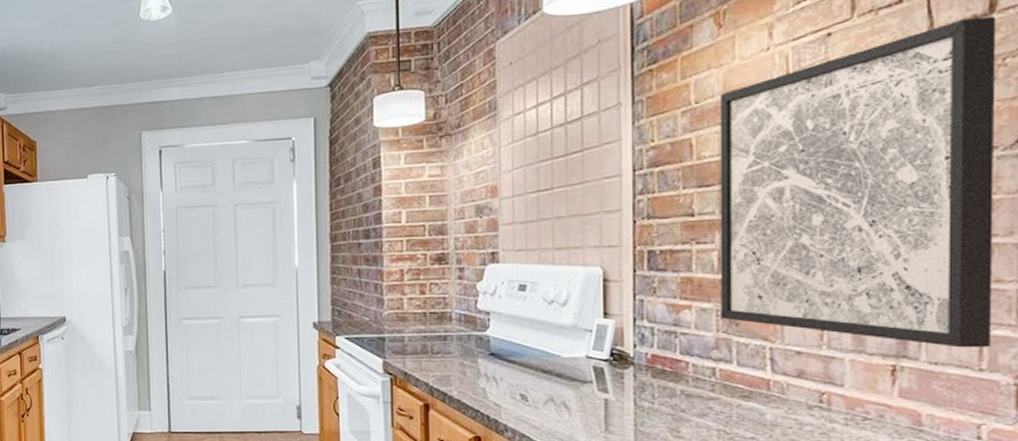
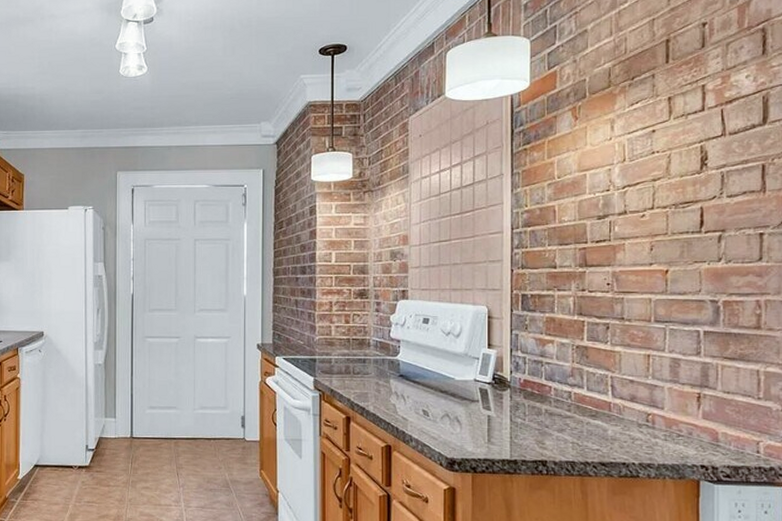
wall art: present [719,16,997,348] -> none [575,127,768,381]

